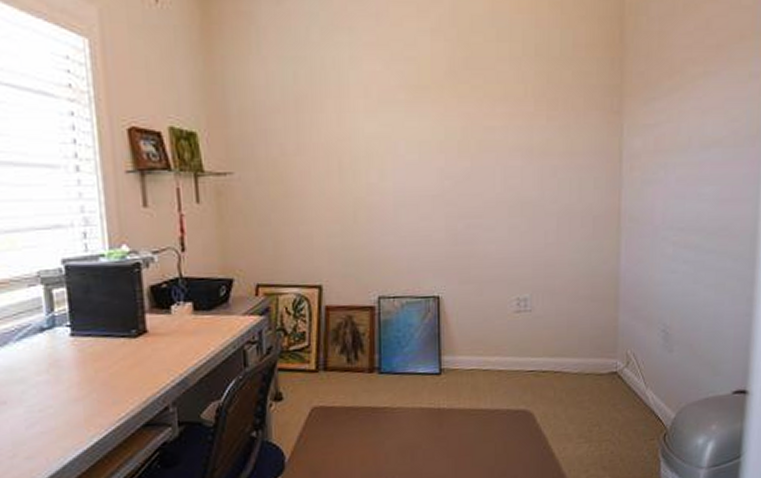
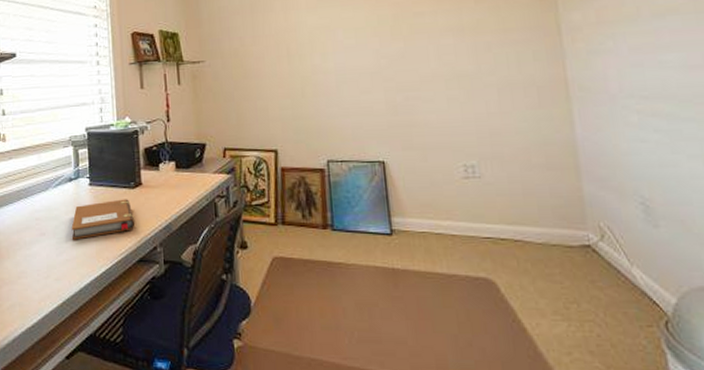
notebook: none [46,351,139,407] -> present [71,199,136,240]

